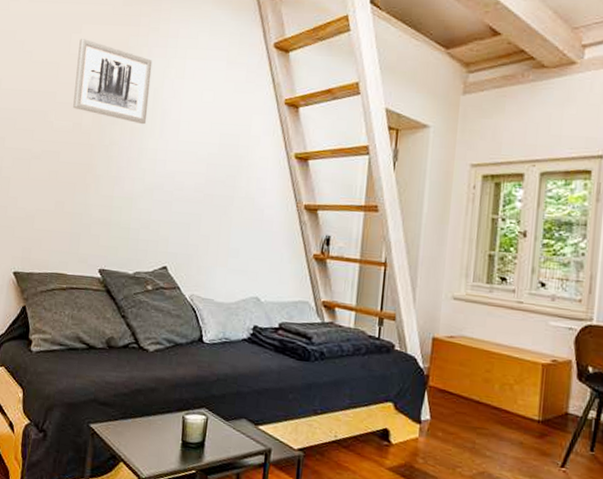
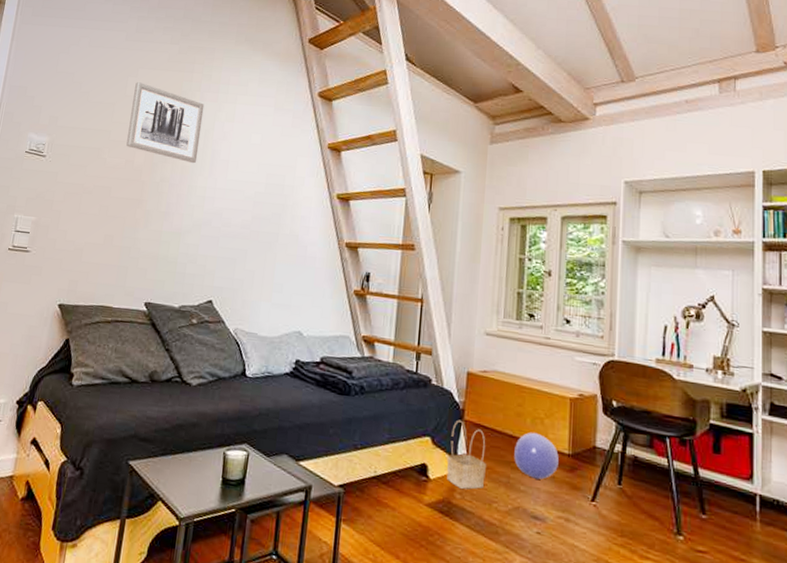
basket: none [409,385,451,455] -> present [446,420,486,490]
ball: none [480,398,528,445] -> present [514,432,559,480]

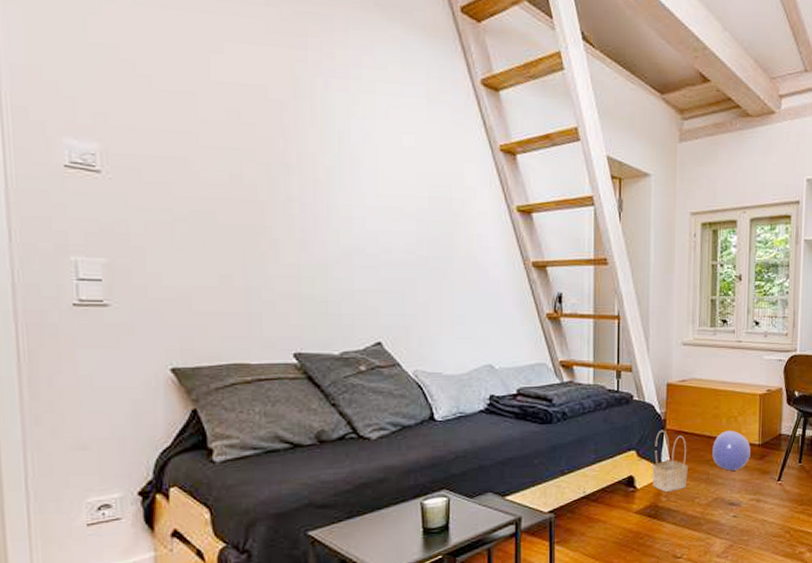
wall art: present [126,81,205,164] -> none [222,60,333,176]

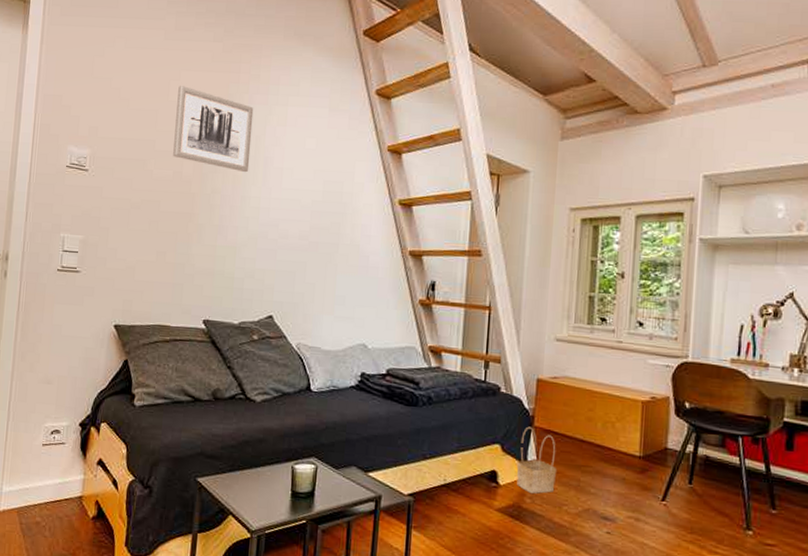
wall art: none [222,60,333,176] -> present [173,85,254,173]
ball: present [712,430,750,471] -> none [584,436,630,482]

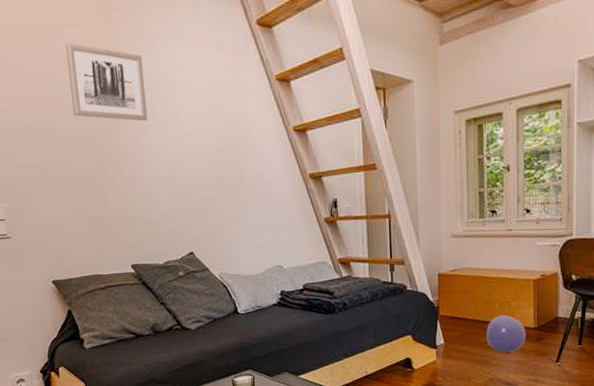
basket: present [516,426,556,494] -> none [427,316,463,372]
ball: none [584,436,630,482] -> present [486,314,526,353]

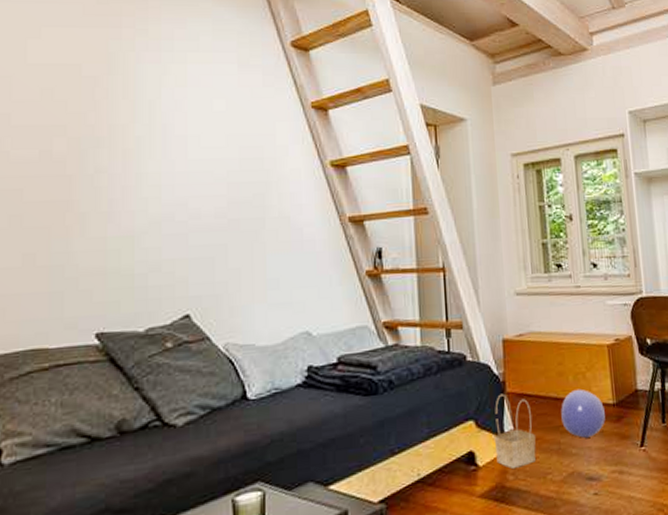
wall art: present [66,42,148,122] -> none [37,44,143,145]
basket: none [427,316,463,372] -> present [494,393,536,468]

